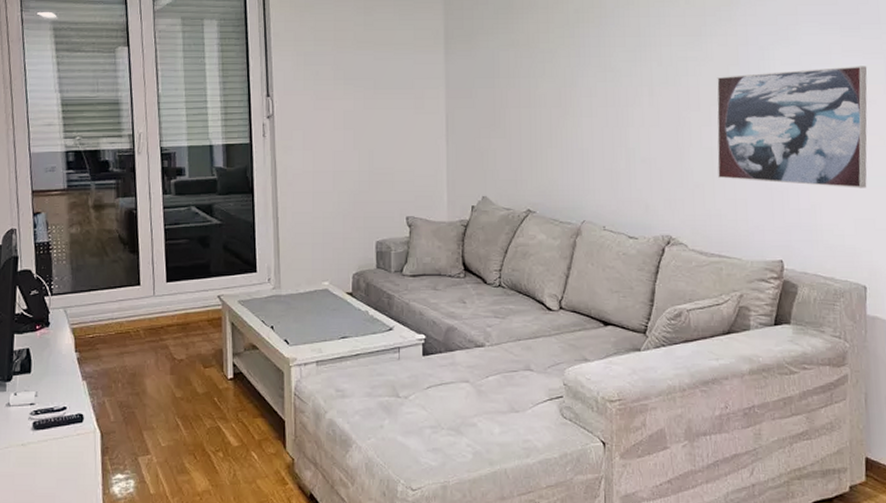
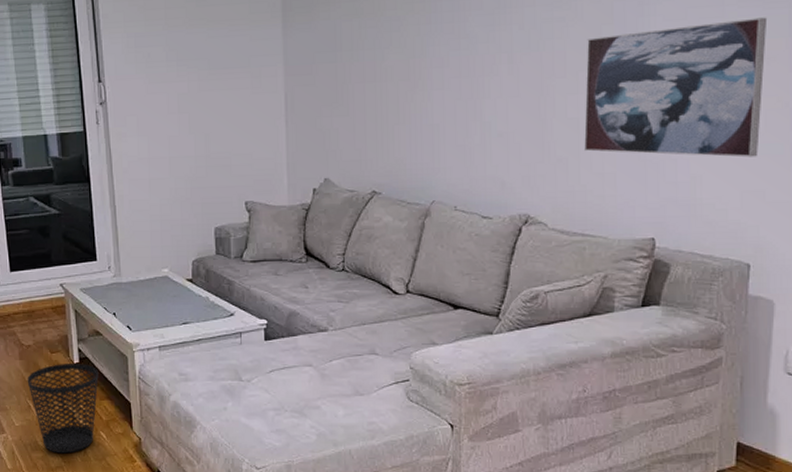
wastebasket: none [177,379,253,476] -> present [27,364,99,454]

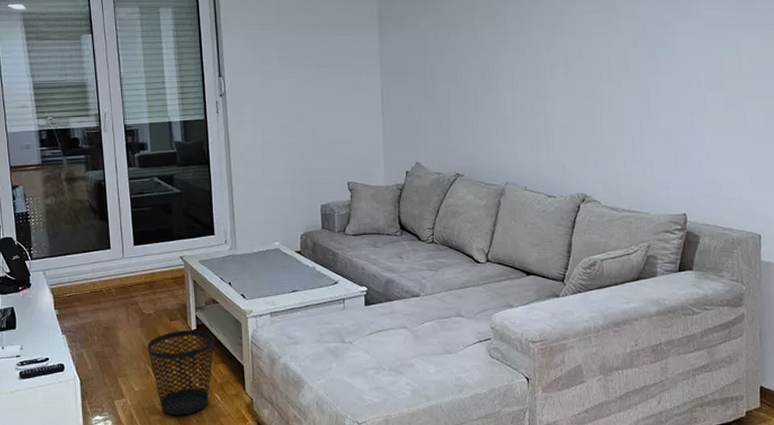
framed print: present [584,17,768,158] -> none [626,36,762,148]

